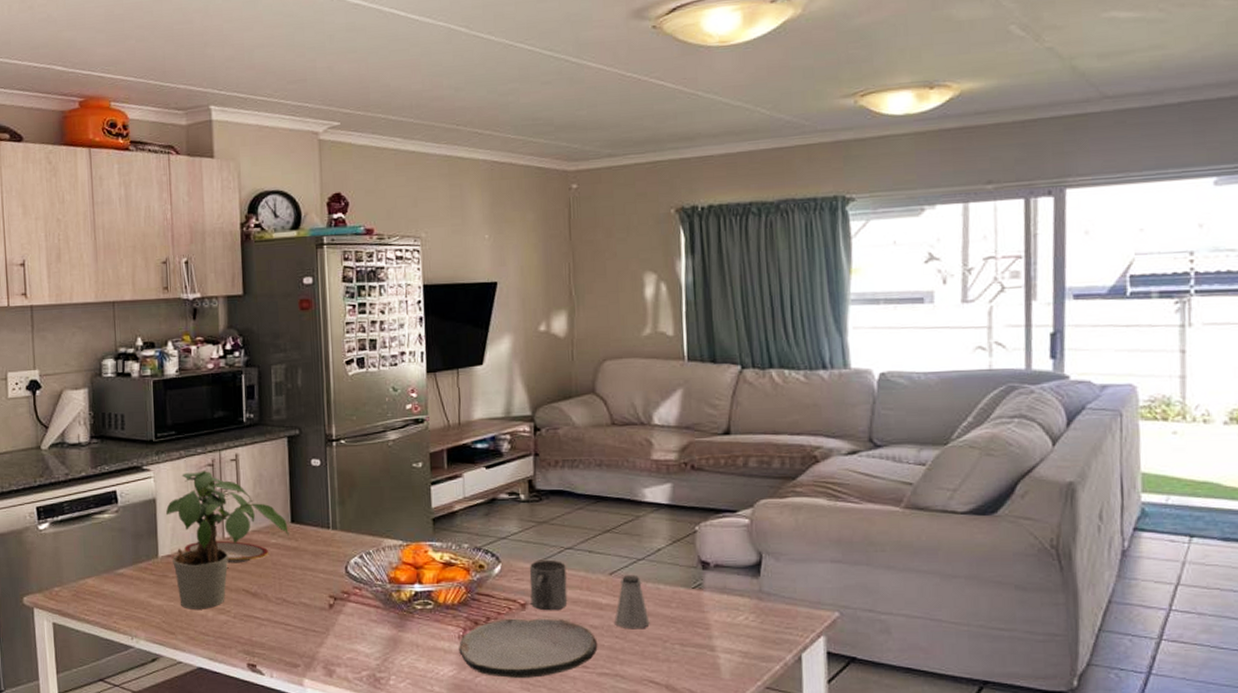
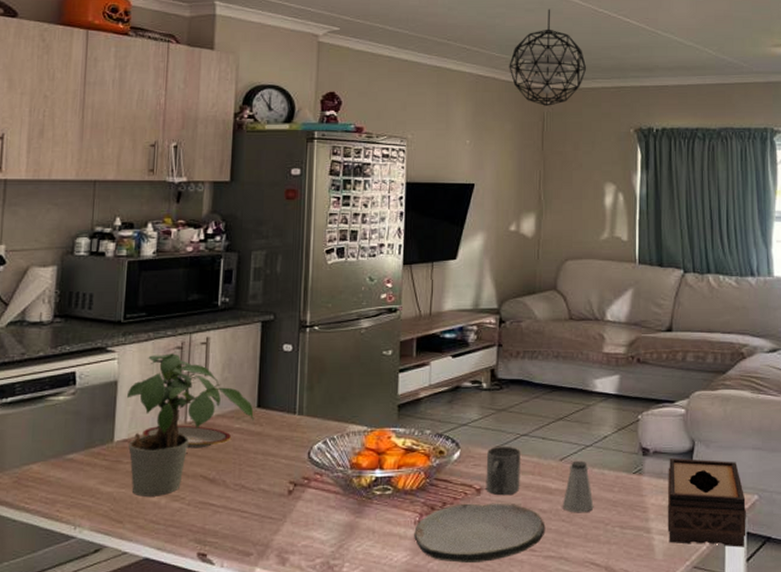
pendant light: none [526,78,616,190] -> present [509,9,587,106]
tissue box: none [732,571,827,668] -> present [667,458,746,548]

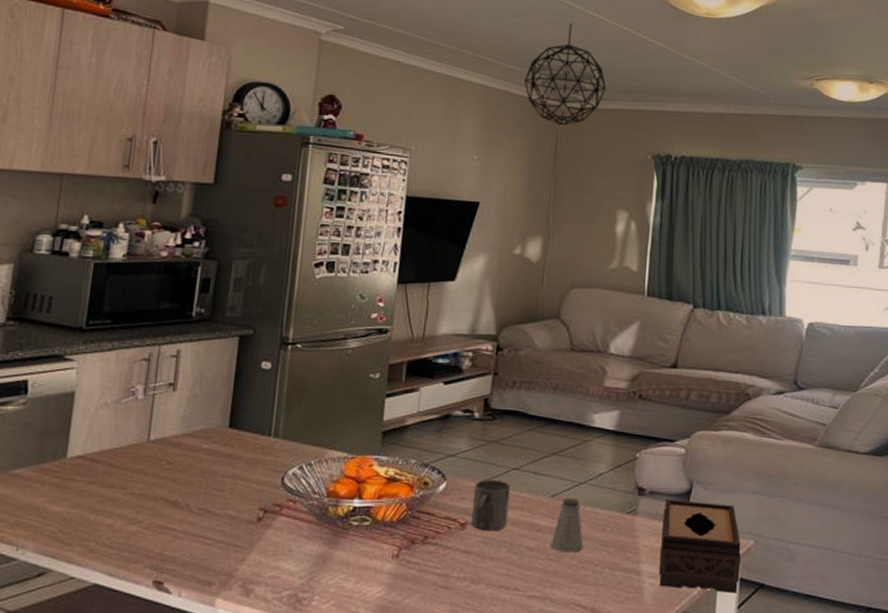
potted plant: present [127,353,254,497] -> none [83,365,225,518]
plate: present [142,425,232,449] -> none [99,442,199,469]
plate: present [414,503,546,563] -> none [391,538,532,600]

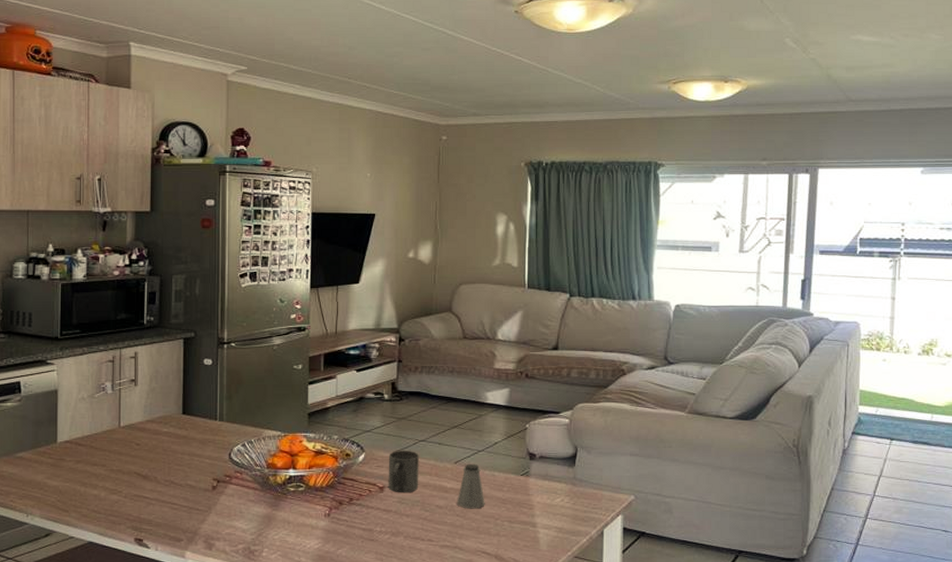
pendant light: present [524,23,607,125] -> none [406,48,480,141]
tissue box: present [658,498,741,593] -> none [551,462,623,541]

